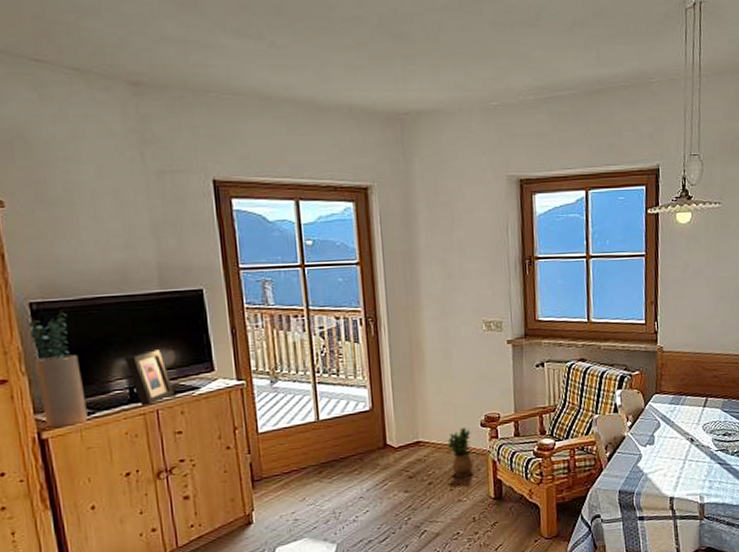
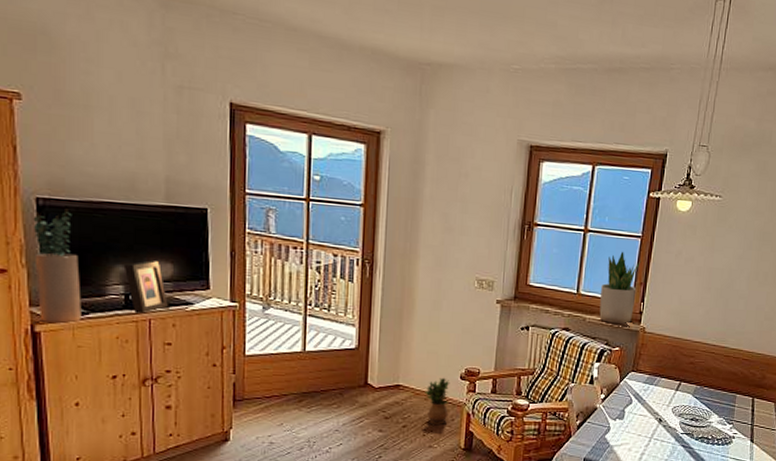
planter: none [612,272,649,347] -> present [599,251,641,324]

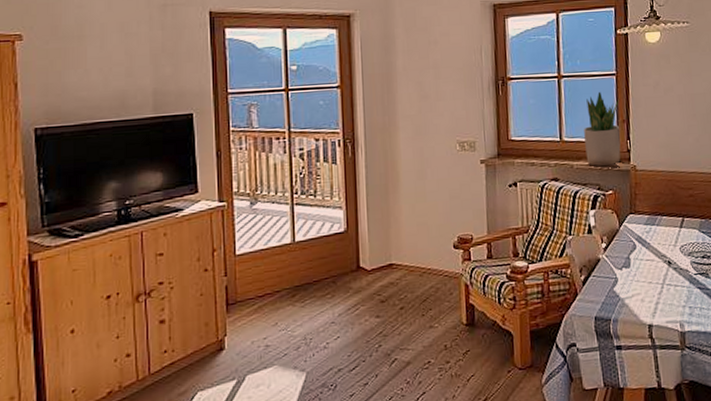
vase: present [33,209,82,324] -> none [31,134,76,251]
picture frame: present [123,261,168,314] -> none [115,172,158,228]
potted plant: present [425,377,450,424] -> none [419,248,446,302]

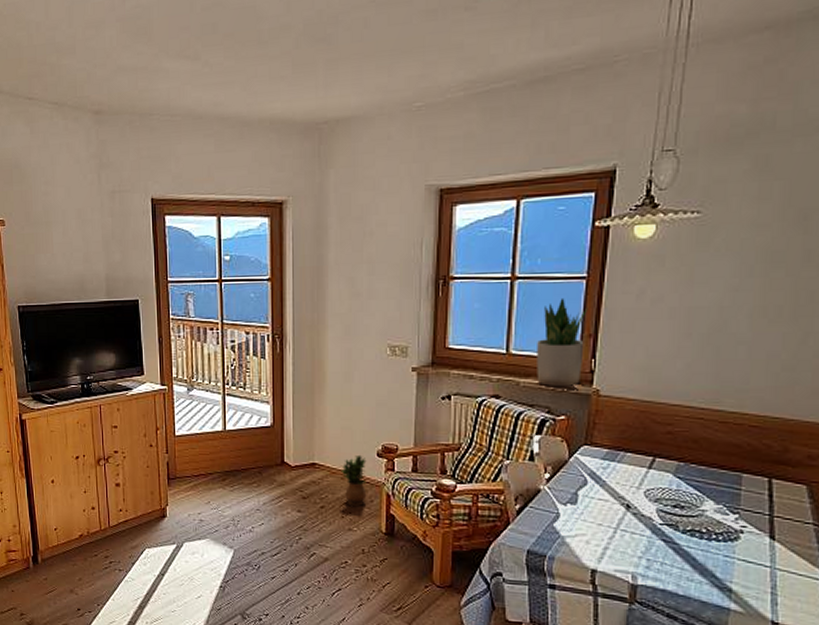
potted plant: none [419,248,446,302] -> present [341,454,367,506]

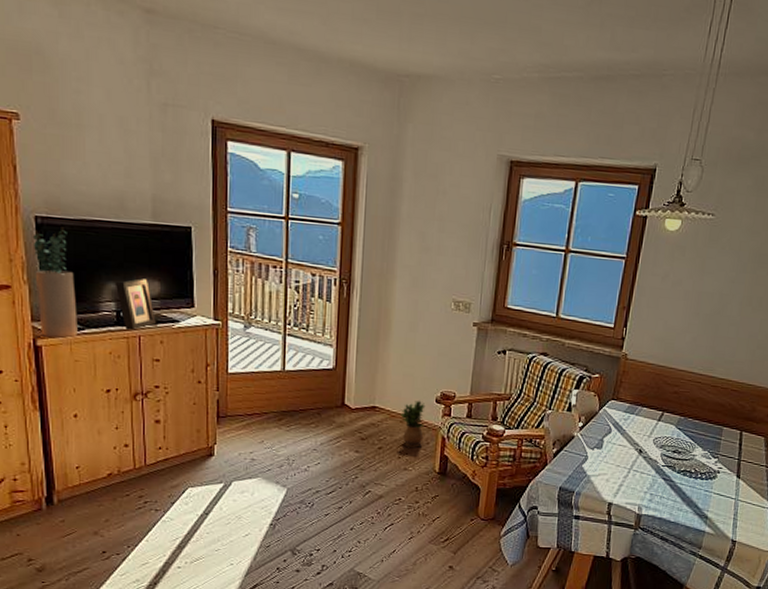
vase: none [16,313,52,412] -> present [32,227,78,339]
picture frame: none [79,352,113,400] -> present [114,278,156,330]
planter: present [537,297,589,386] -> none [579,273,625,350]

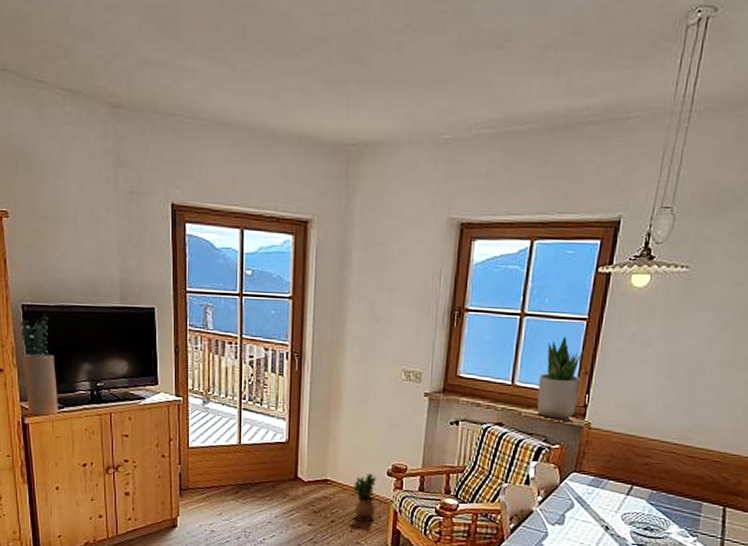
picture frame: present [114,278,156,330] -> none [89,359,124,408]
planter: none [579,273,625,350] -> present [537,336,587,418]

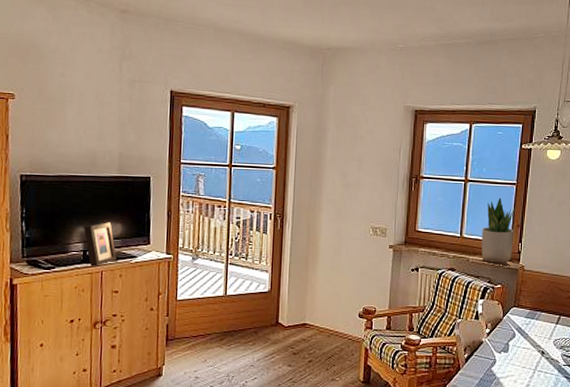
vase: present [20,313,58,417] -> none [16,182,50,277]
picture frame: none [89,359,124,408] -> present [83,222,117,267]
potted plant: present [352,473,377,521] -> none [328,316,350,359]

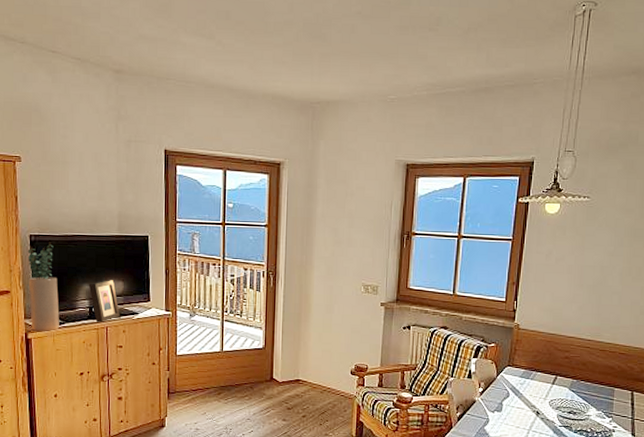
vase: none [16,182,50,277] -> present [27,242,59,332]
planter: present [481,197,517,263] -> none [475,254,513,321]

